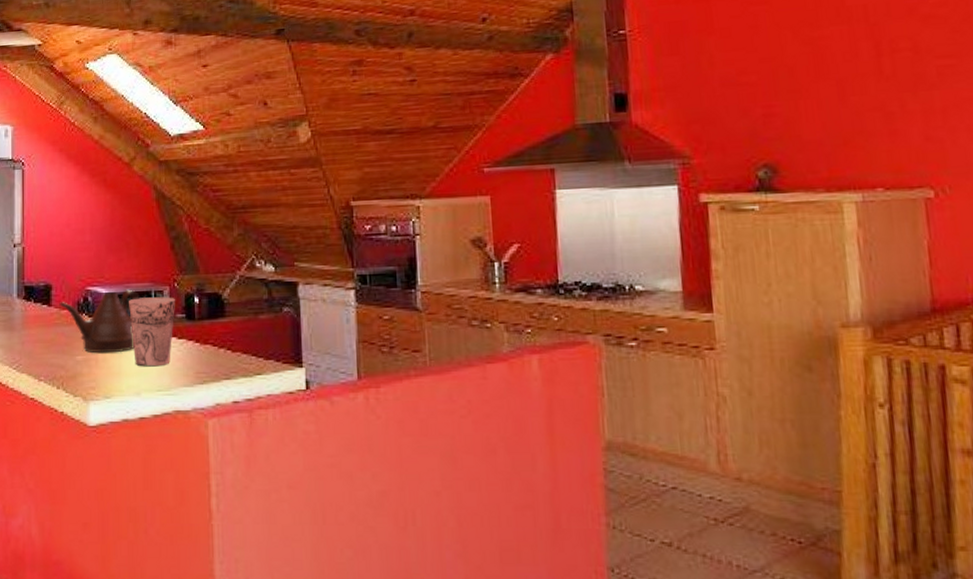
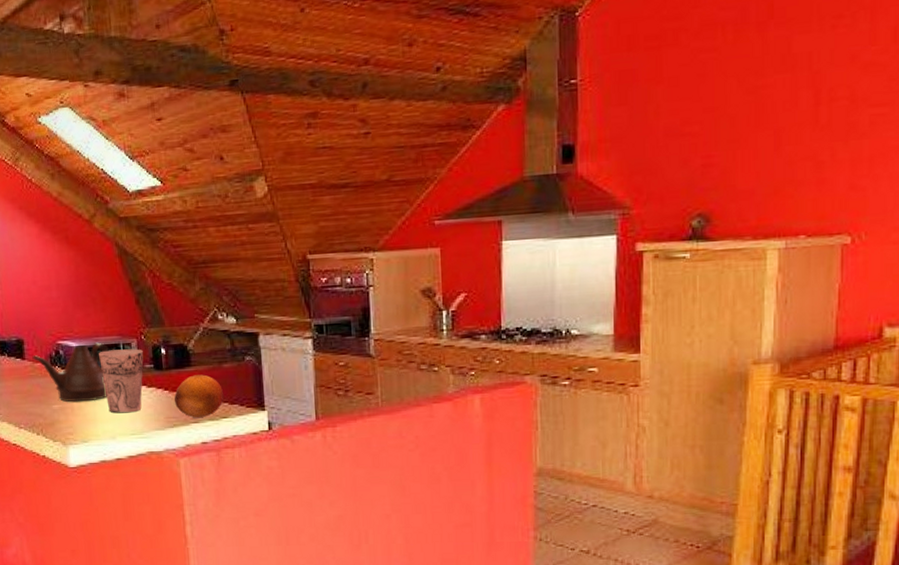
fruit: none [206,326,259,373] -> present [174,374,225,418]

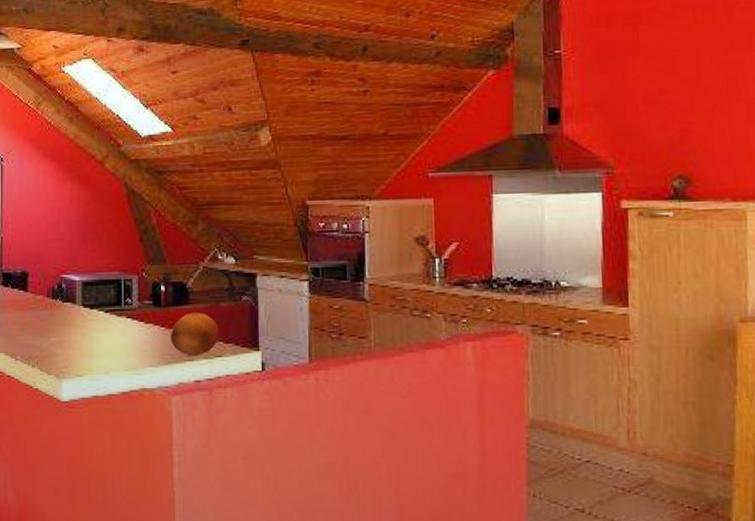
teapot: present [32,342,109,402] -> none [35,277,110,336]
cup: present [99,349,144,414] -> none [100,285,144,348]

